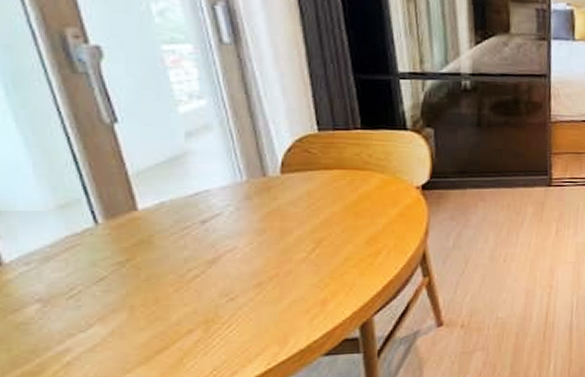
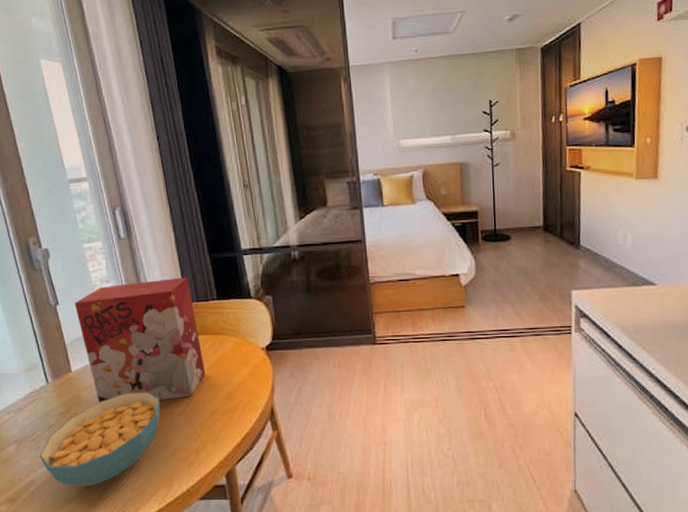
cereal bowl: none [81,235,275,352] -> present [40,392,161,486]
cereal box: none [144,99,341,249] -> present [74,277,206,403]

